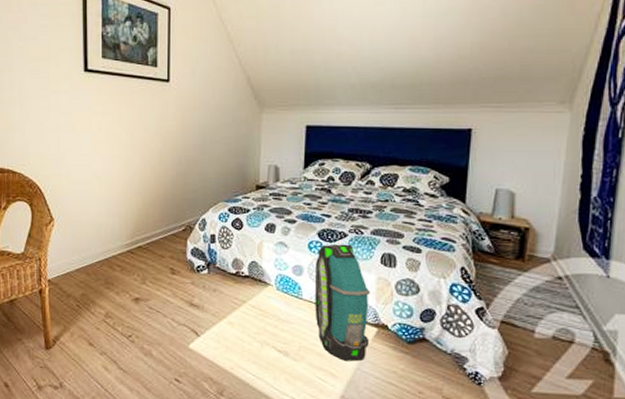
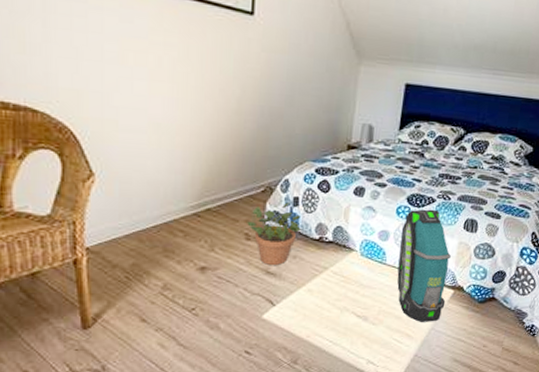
potted plant: none [172,239,220,298] -> present [247,202,302,265]

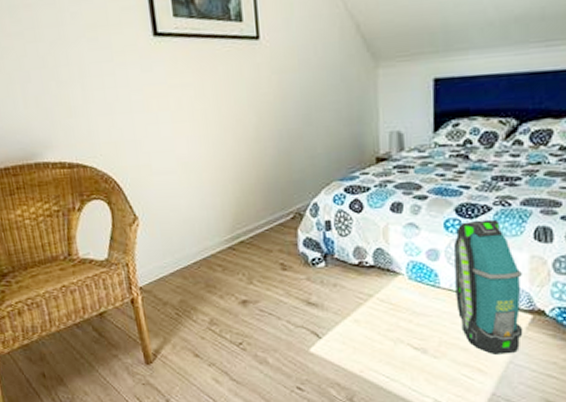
potted plant: present [247,202,302,265] -> none [281,227,339,295]

